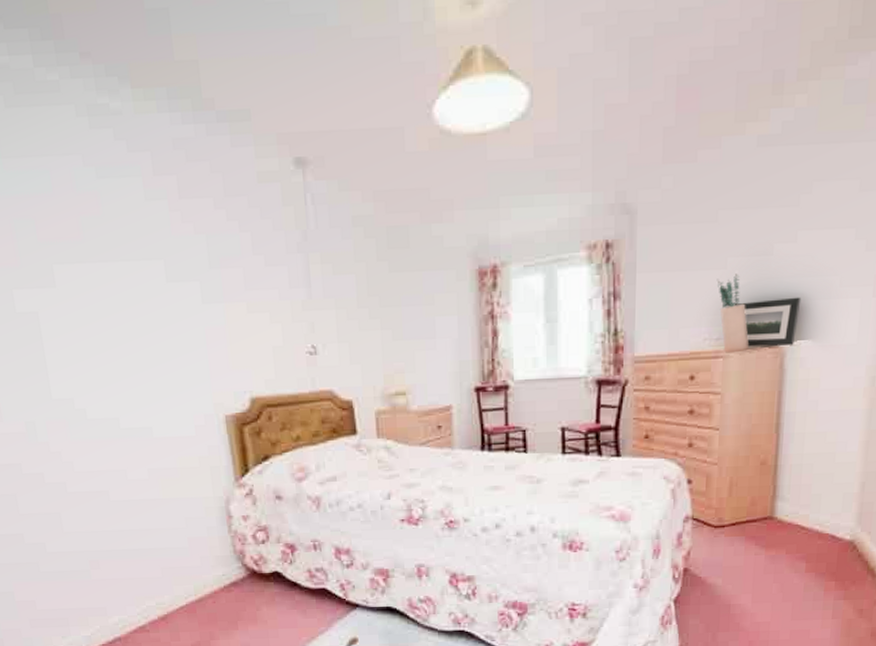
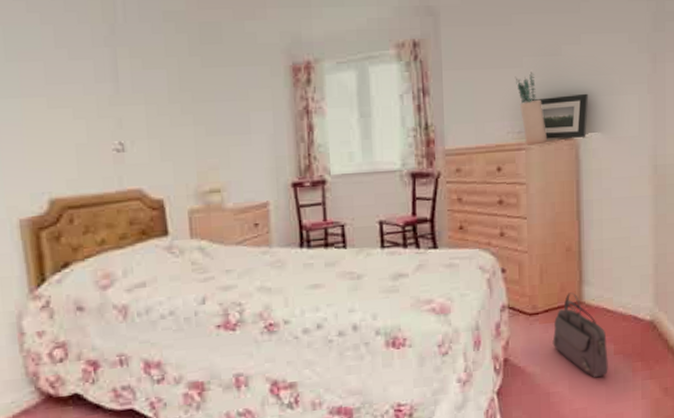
handbag: none [737,507,798,593] -> present [552,292,608,377]

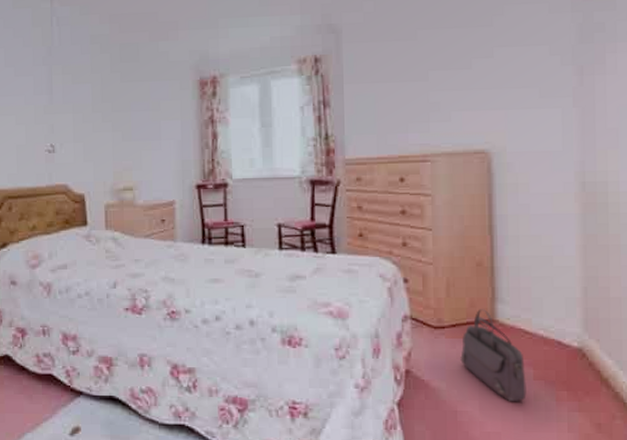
vase: present [515,72,547,146] -> none [420,85,455,157]
picture frame: present [531,93,589,139] -> none [438,106,503,152]

